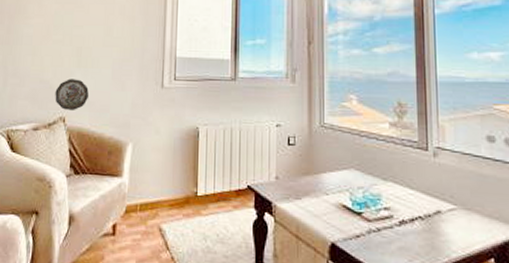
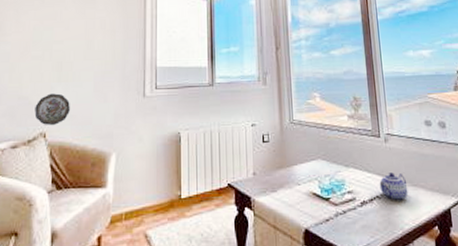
teapot: none [423,192,459,225] -> present [379,172,408,201]

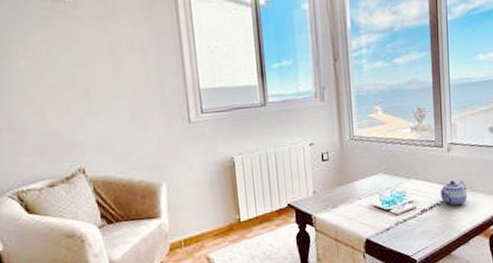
decorative plate: present [34,93,70,126] -> none [66,125,108,161]

